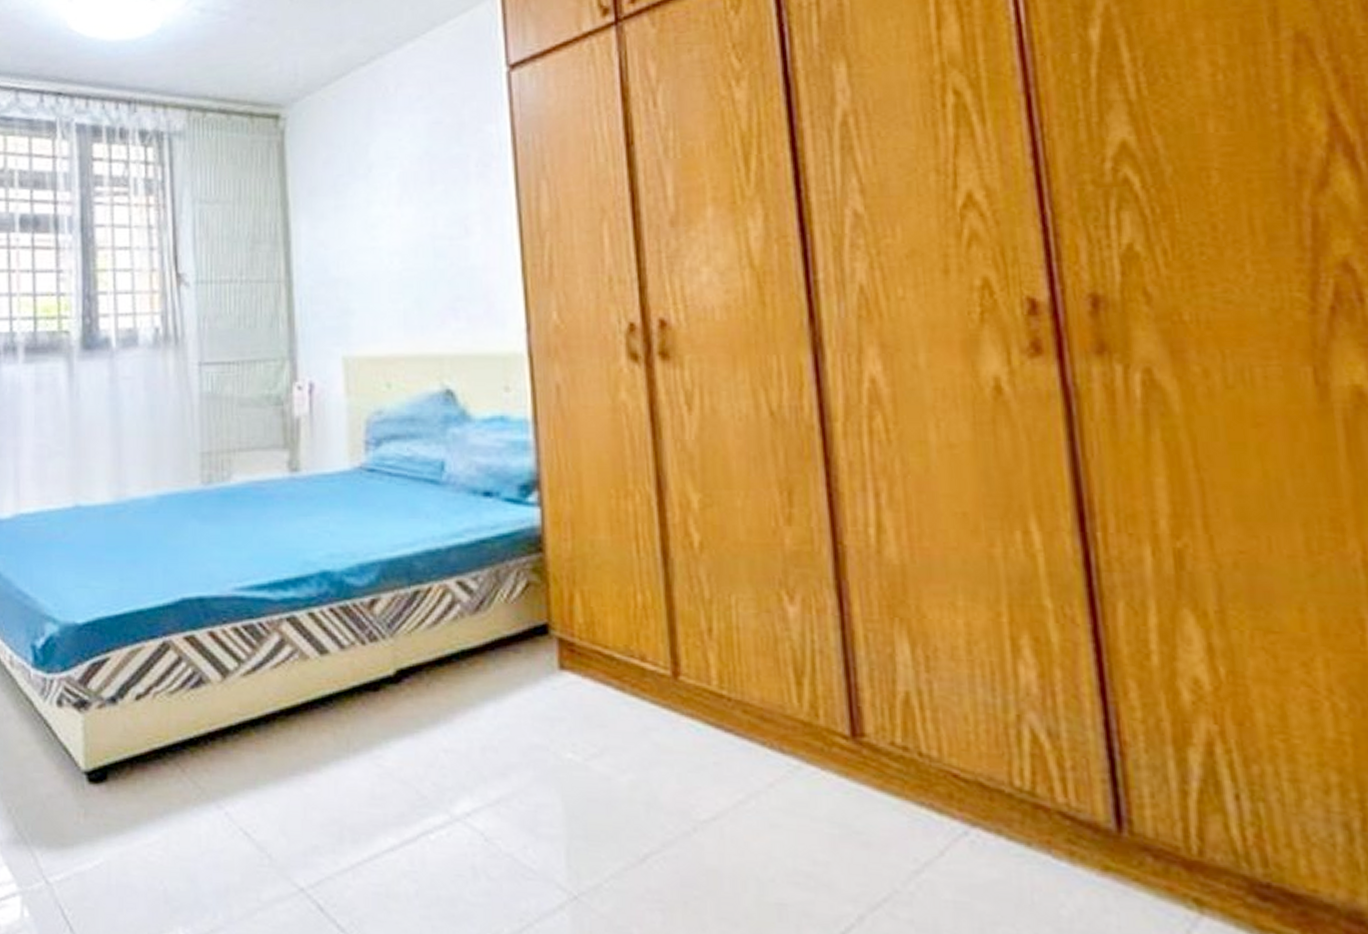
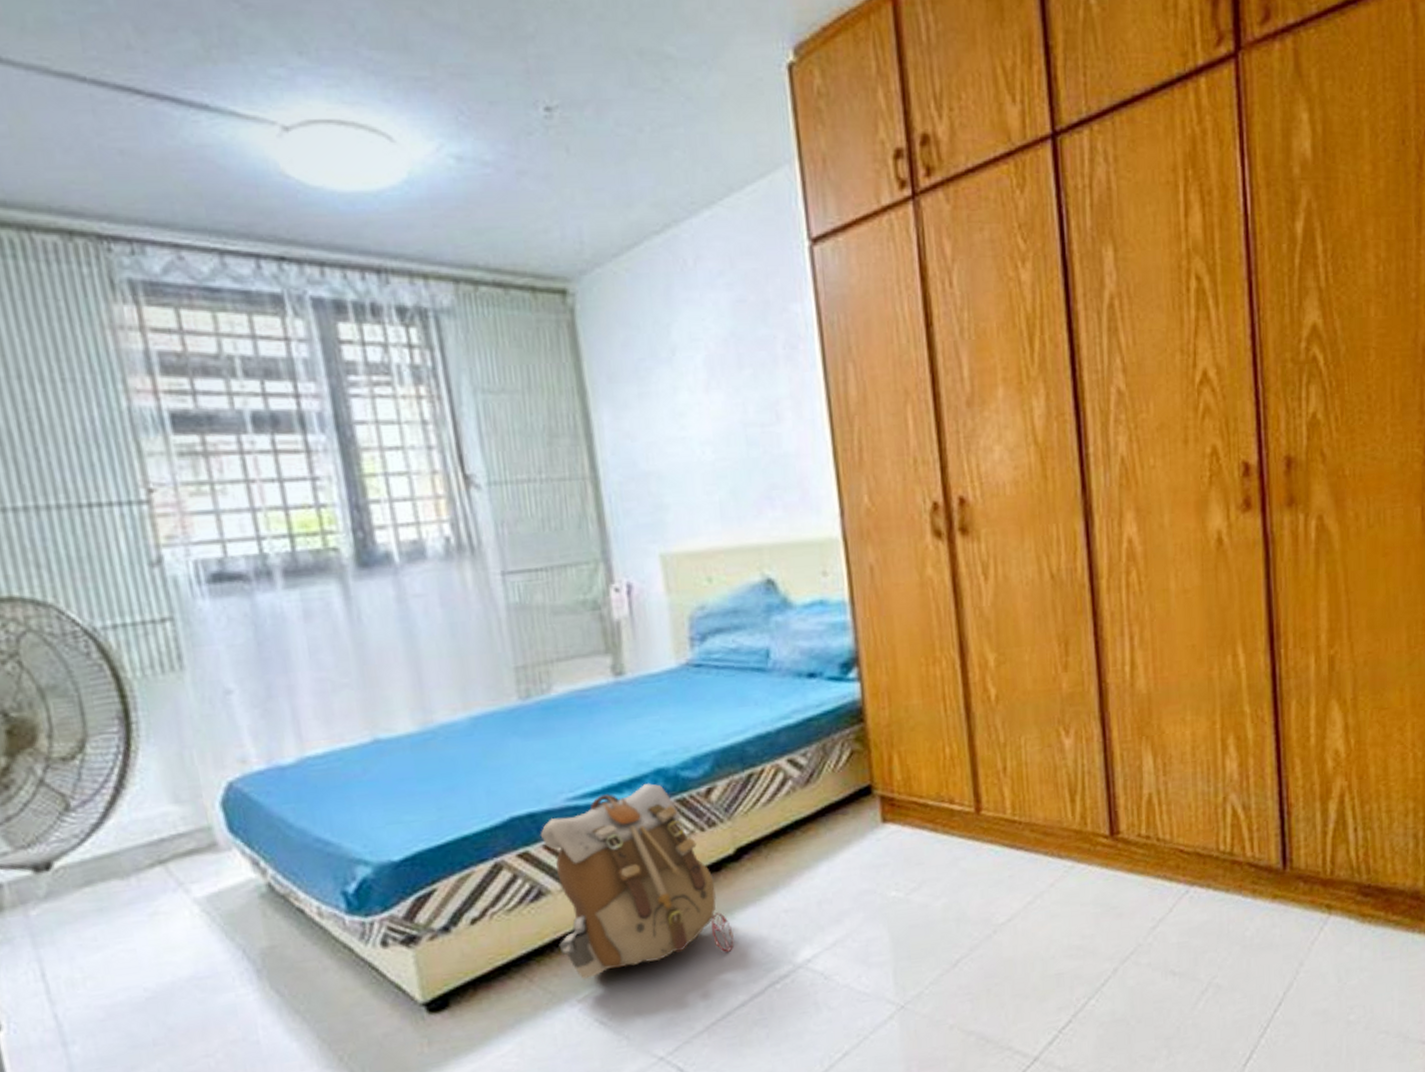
backpack: none [206,585,388,786] -> present [540,783,734,980]

